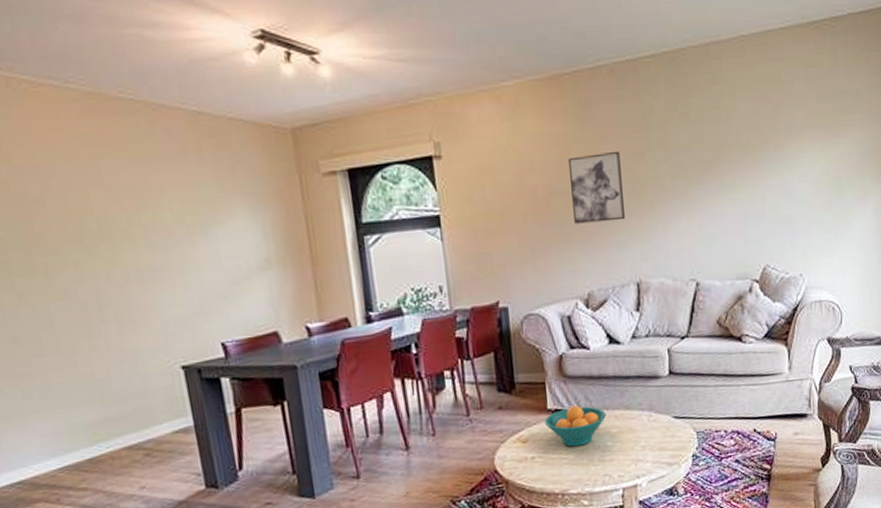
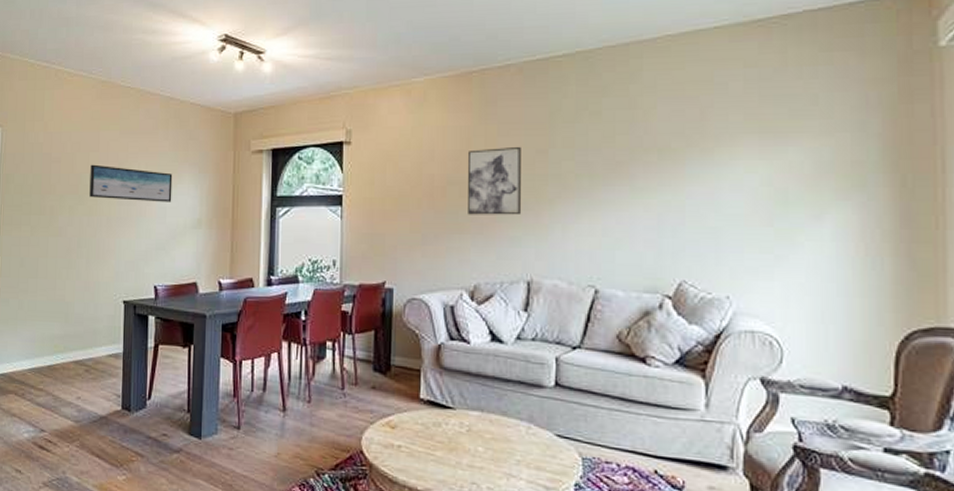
wall art: none [94,203,226,247] -> present [89,164,173,202]
fruit bowl: present [545,405,606,447] -> none [416,399,480,445]

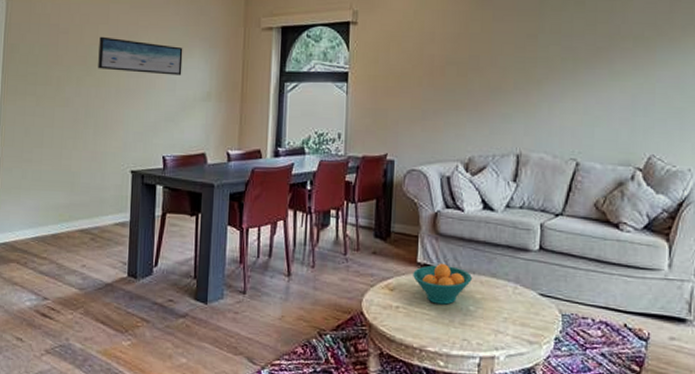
fruit bowl: none [416,399,480,445] -> present [413,263,472,305]
wall art: present [467,146,522,216] -> none [464,31,513,94]

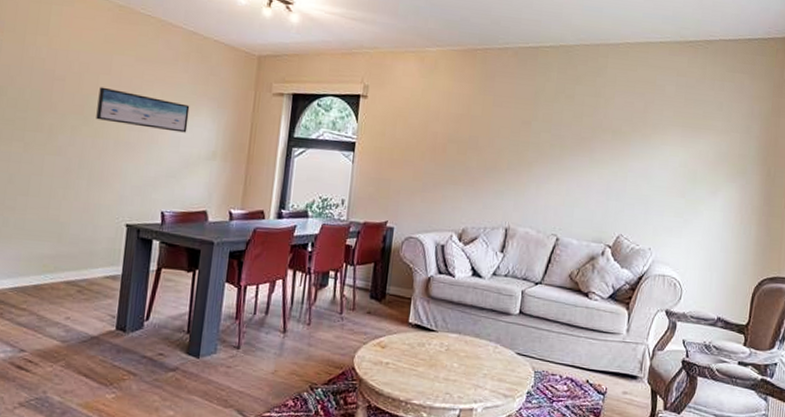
fruit bowl: present [413,263,472,305] -> none [404,323,458,362]

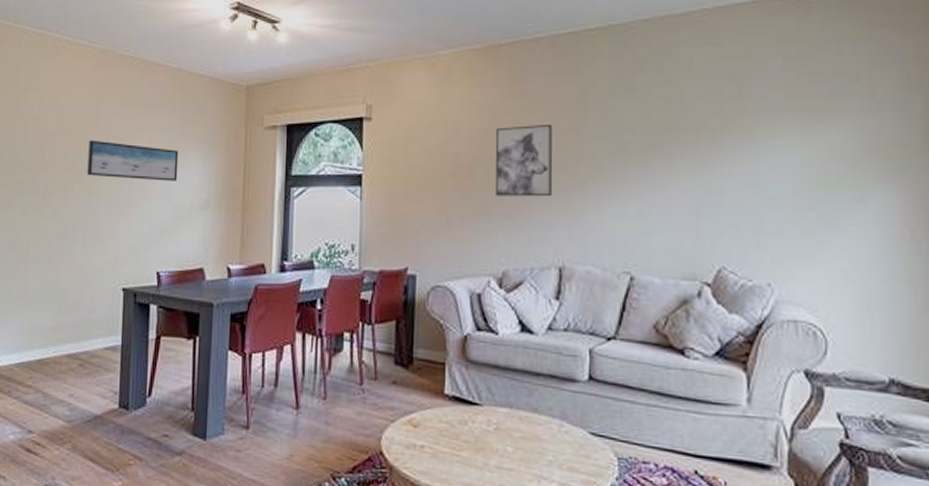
wall art: none [463,115,511,174] -> present [495,123,553,197]

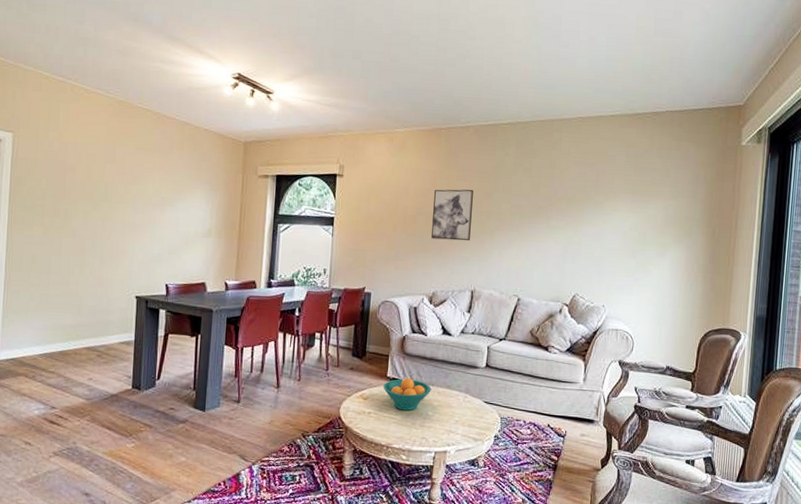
wall art: present [87,140,179,182] -> none [104,175,186,214]
fruit bowl: none [440,395,509,445] -> present [383,377,431,411]

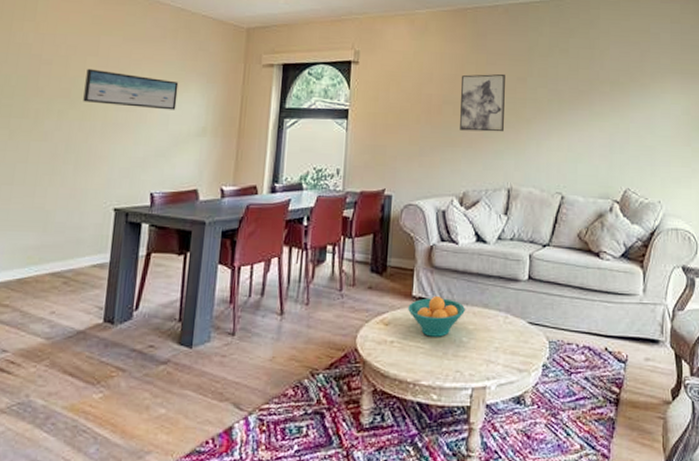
wall art: none [104,175,186,214] -> present [83,68,179,110]

